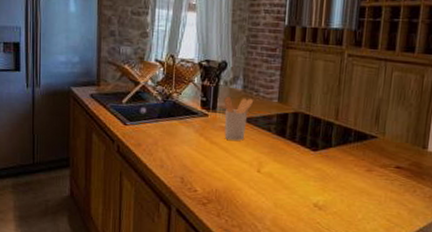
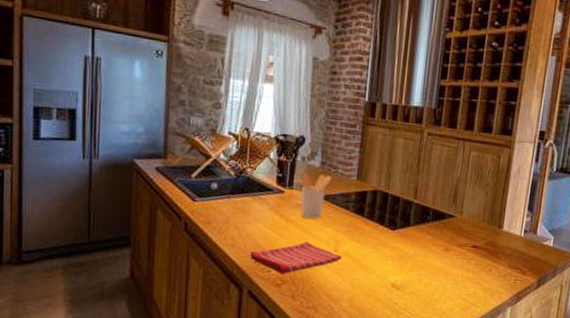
dish towel: none [177,162,265,195] -> present [250,241,343,275]

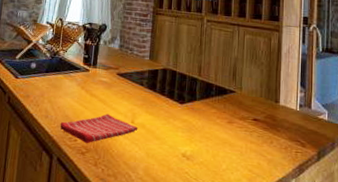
utensil holder: present [301,172,332,219] -> none [103,53,129,94]

